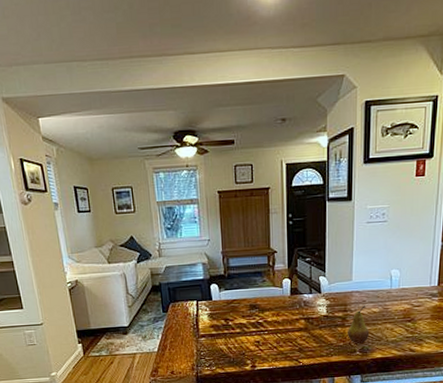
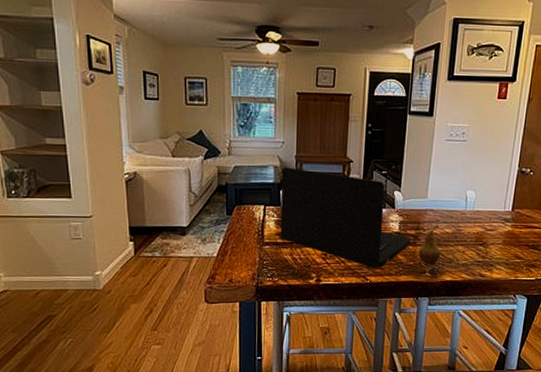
laptop: none [209,263,339,352] -> present [280,167,411,269]

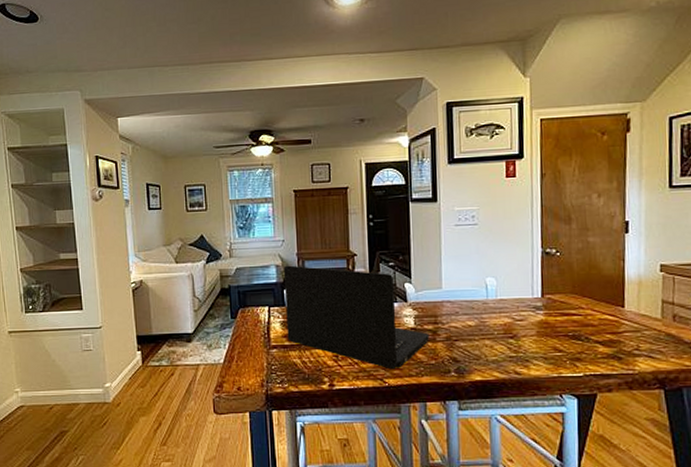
fruit: present [418,225,441,265] -> none [440,318,466,363]

